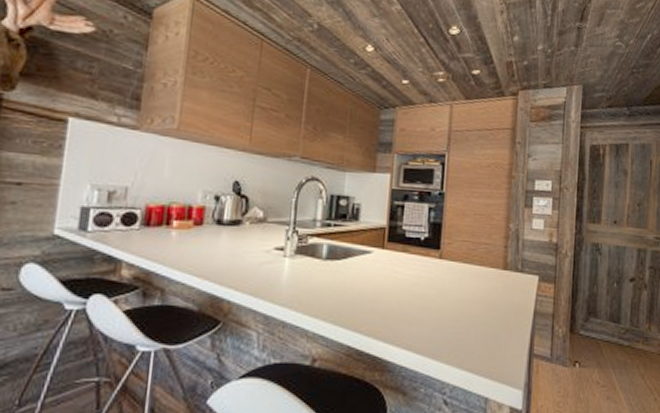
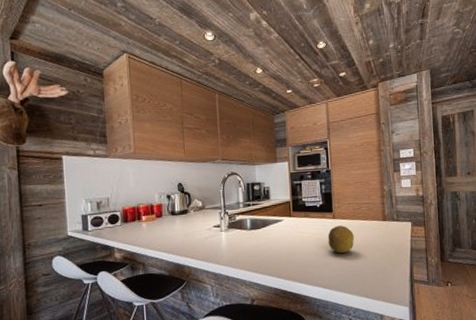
fruit: none [428,269,465,307] -> present [328,225,355,253]

